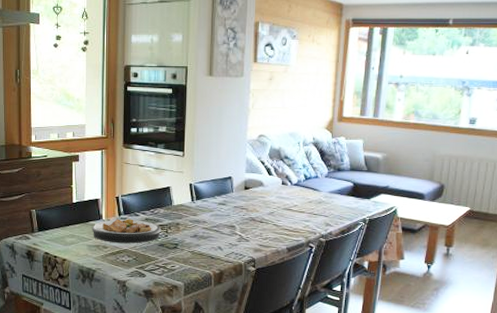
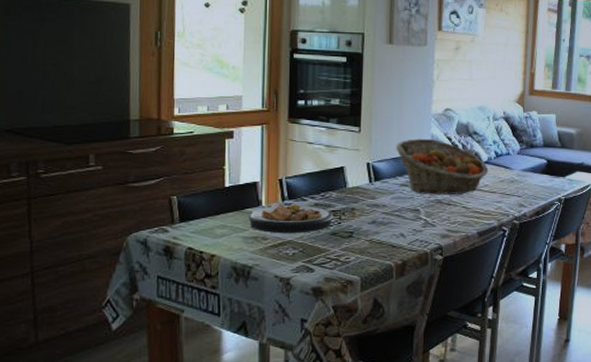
fruit basket: none [215,162,298,214] -> present [396,138,489,196]

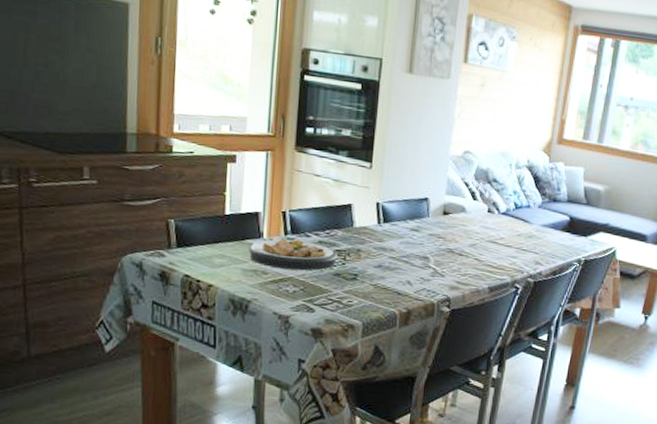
fruit basket: present [396,138,489,196] -> none [408,180,506,245]

